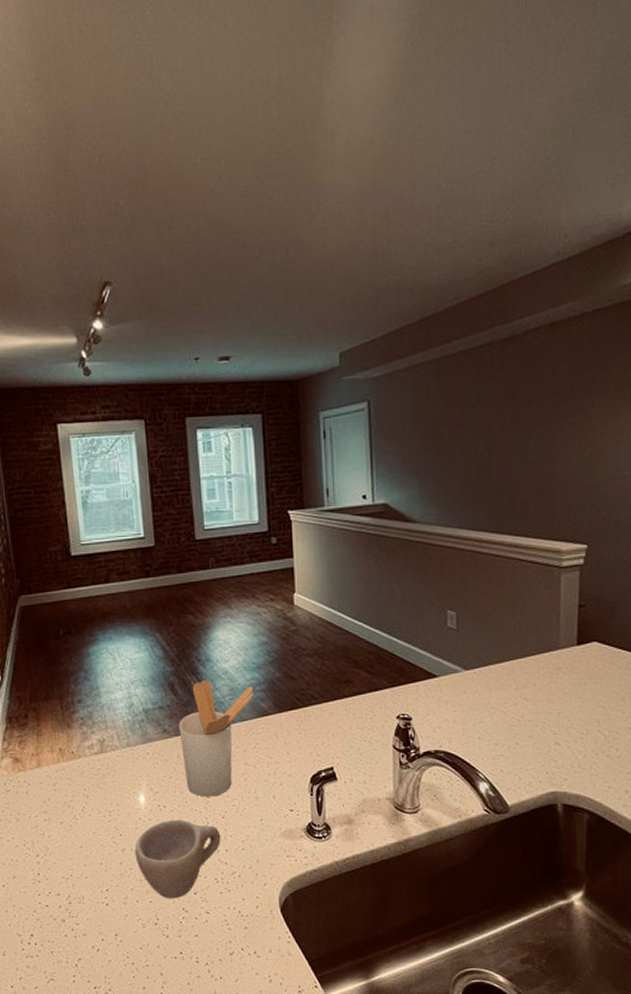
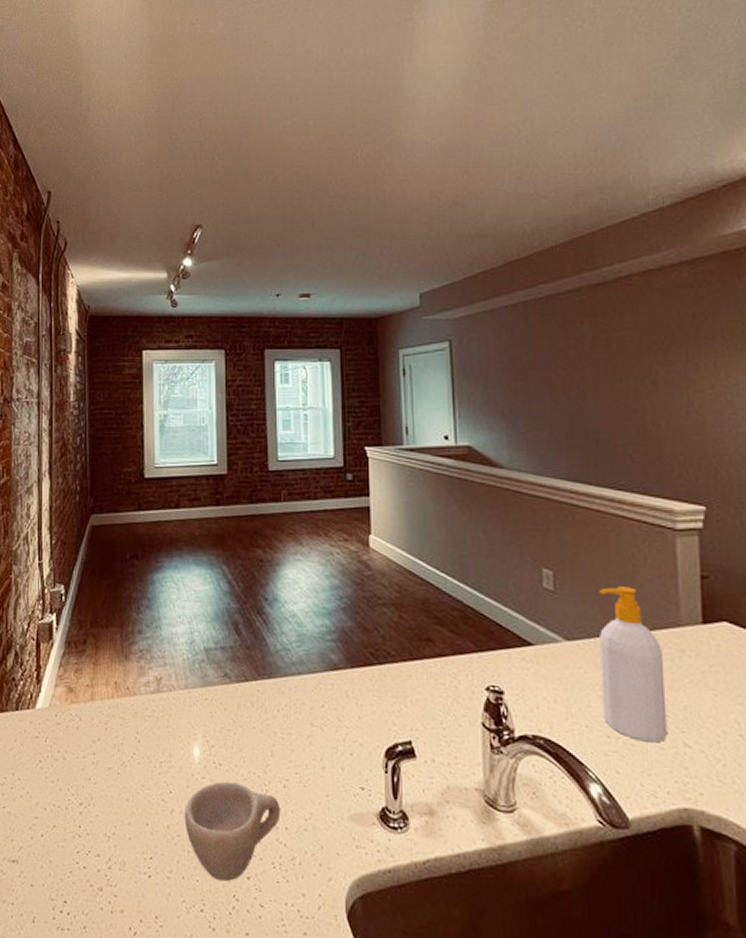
utensil holder: present [178,680,255,797] -> none [240,622,324,760]
soap bottle: none [493,620,544,745] -> present [598,586,668,743]

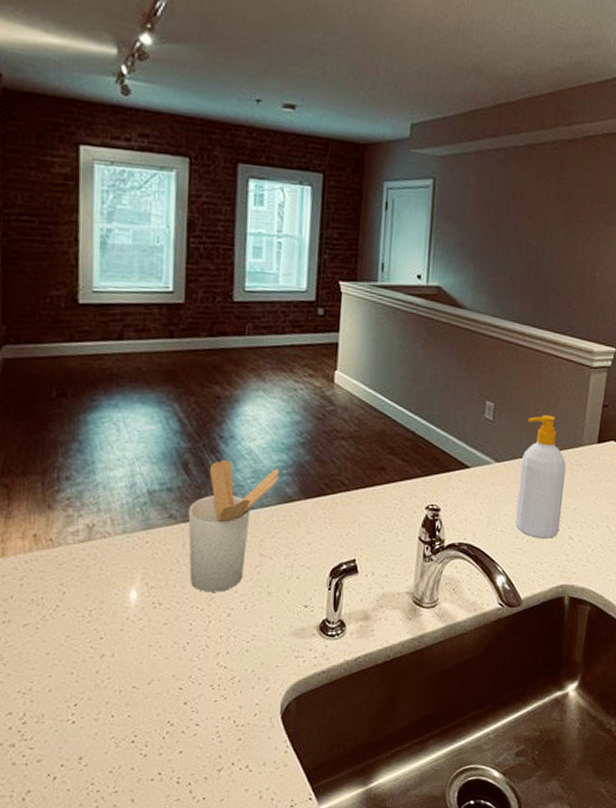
cup: present [184,781,281,882] -> none [116,618,223,712]
utensil holder: none [240,622,324,760] -> present [188,460,280,592]

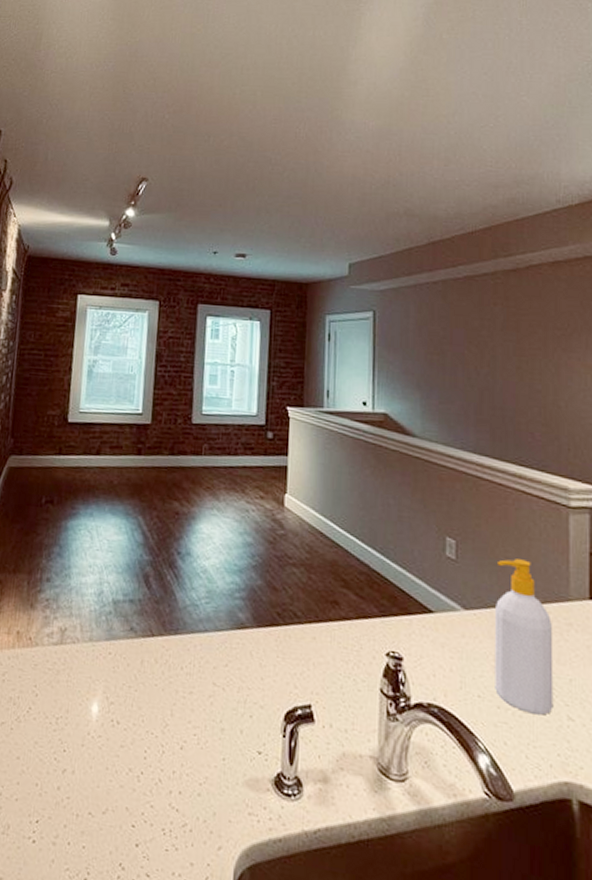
utensil holder: present [188,460,280,592] -> none [146,576,233,720]

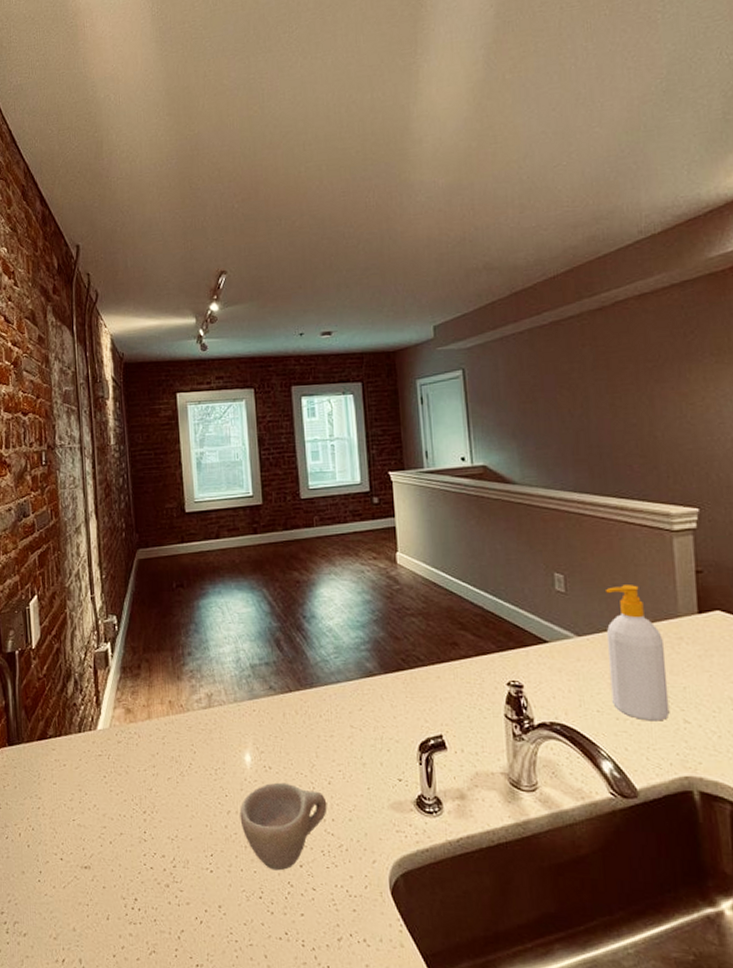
cup: none [75,740,176,849] -> present [239,782,327,871]

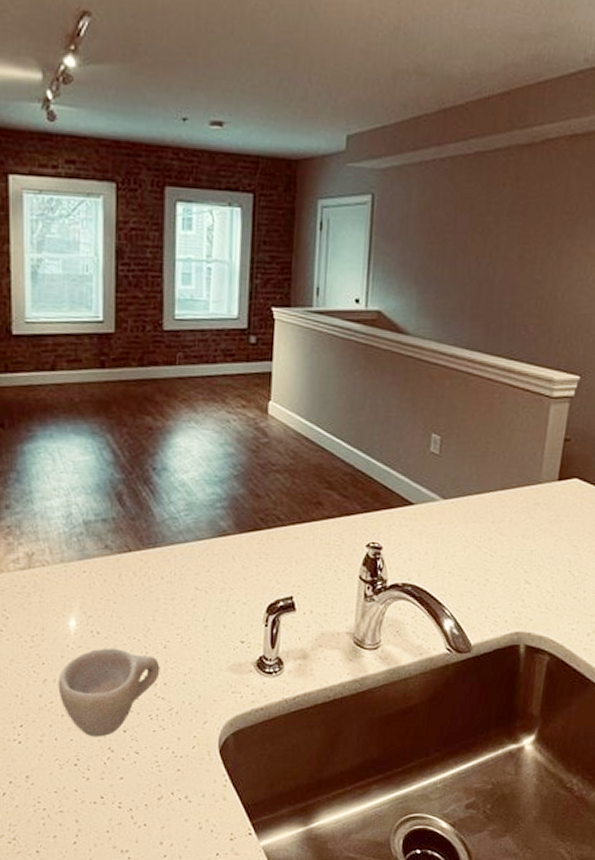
soap bottle: present [604,585,670,721] -> none [464,449,522,582]

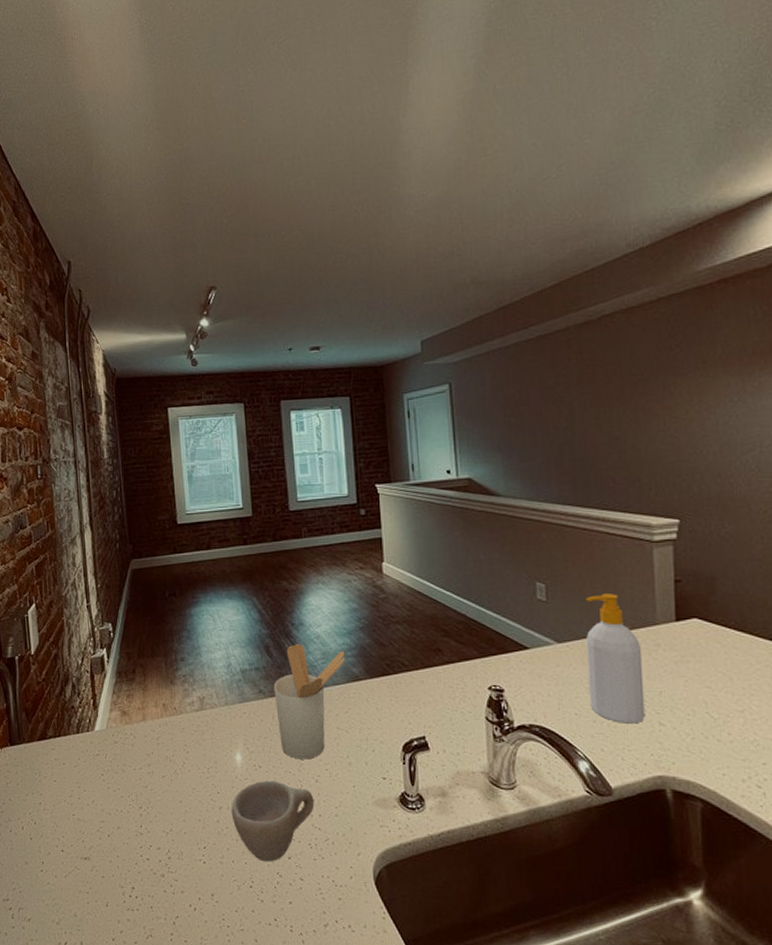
utensil holder: none [123,492,214,624] -> present [273,644,346,760]
soap bottle: none [464,449,522,582] -> present [585,594,645,724]

